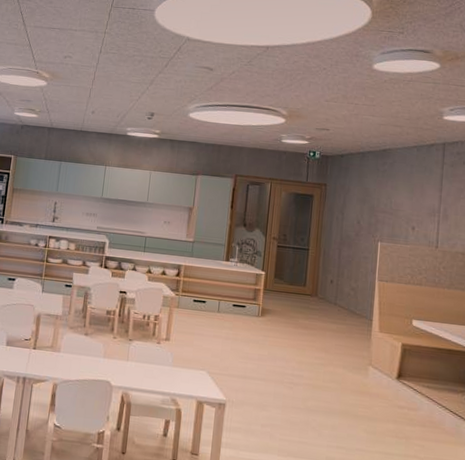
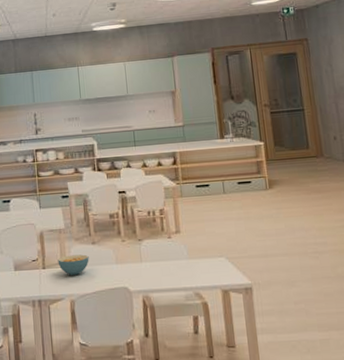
cereal bowl: none [49,341,79,362] -> present [58,254,89,276]

